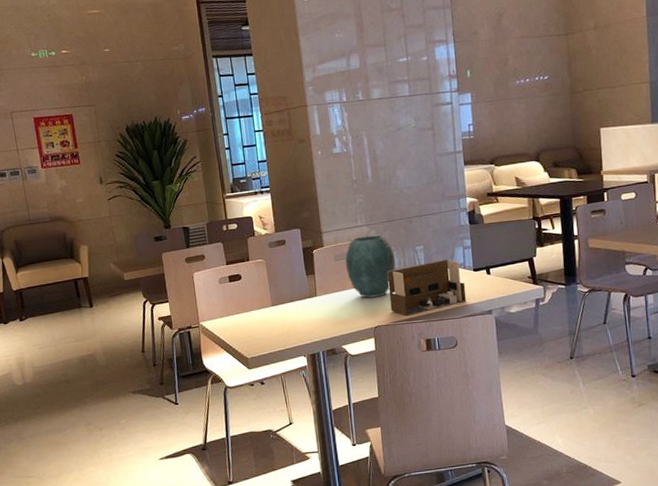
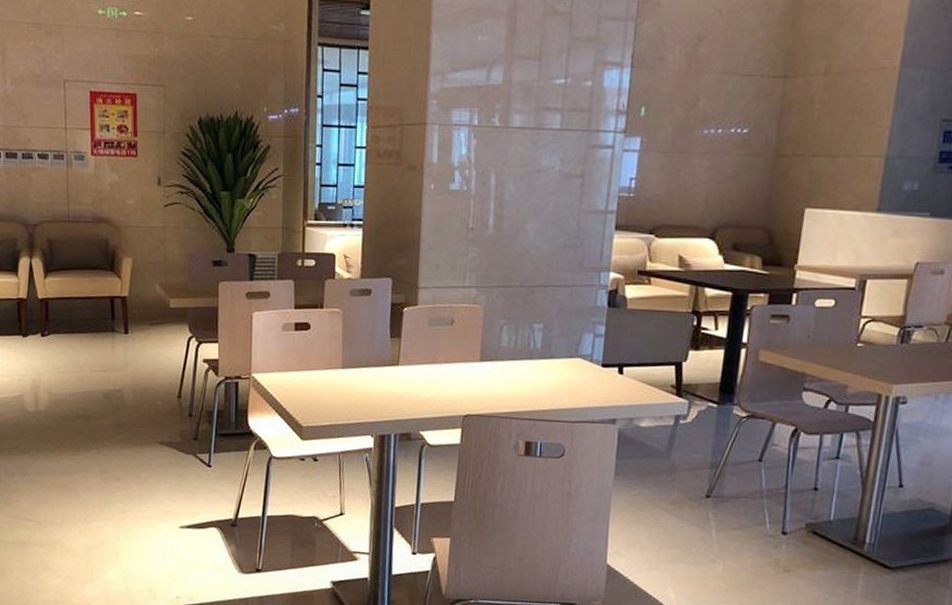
vase: present [345,235,396,298] -> none [440,300,505,380]
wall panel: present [387,259,467,316] -> none [488,346,588,409]

